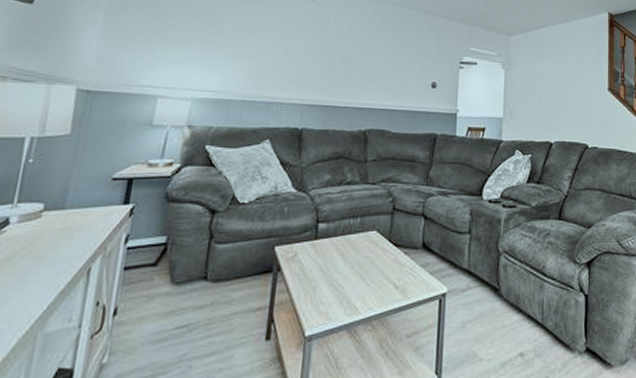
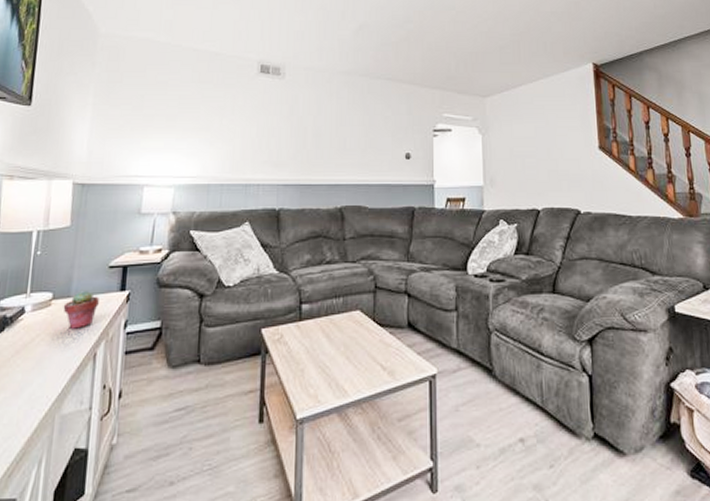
potted succulent: none [55,203,99,242] -> present [63,291,99,329]

